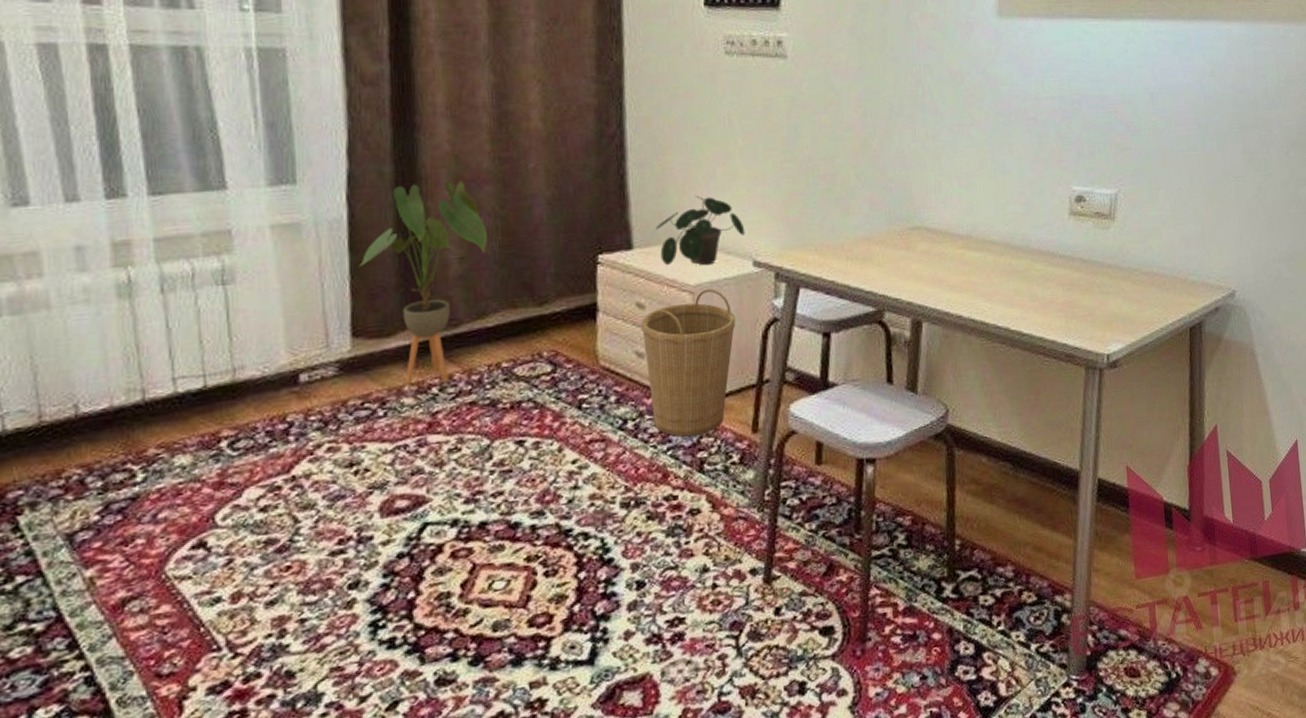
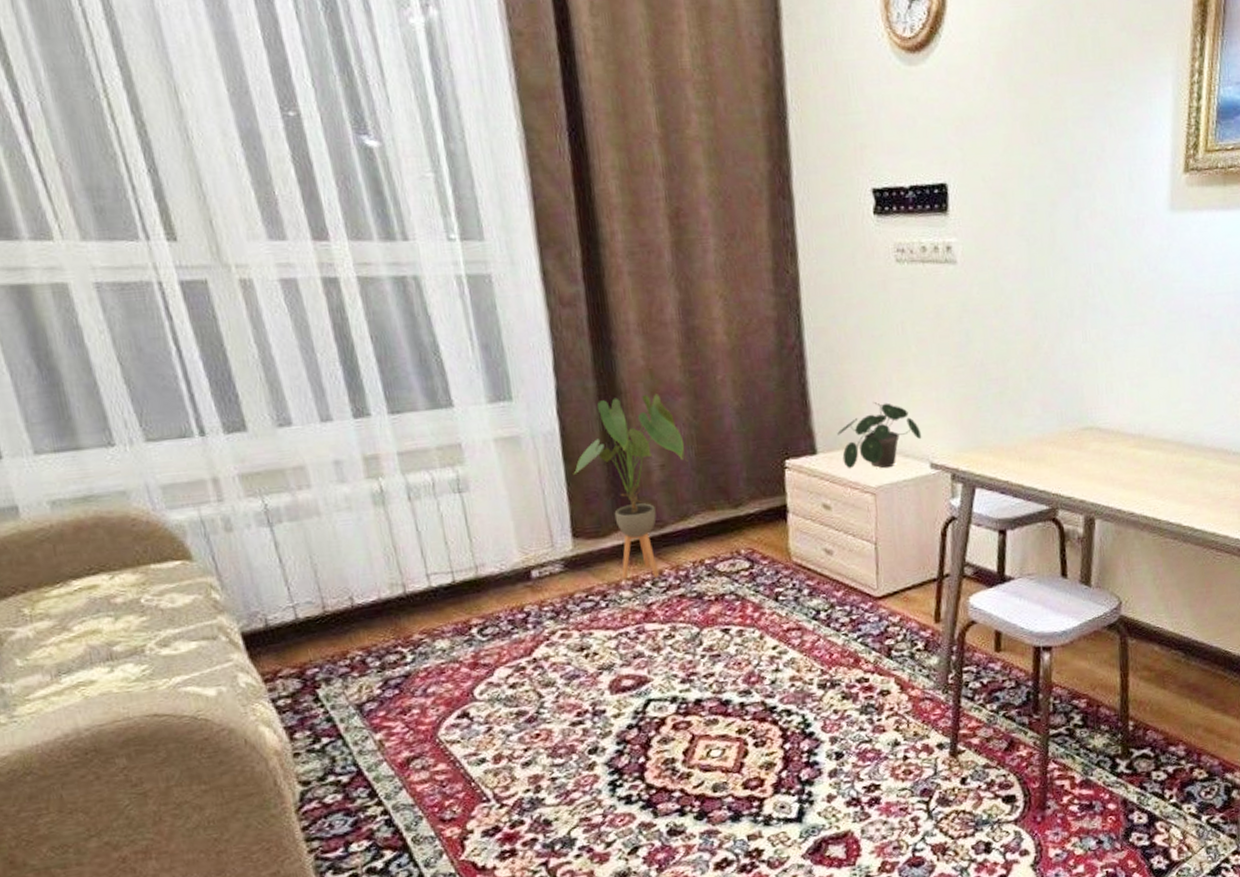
basket: present [641,288,736,437] -> none [828,490,916,626]

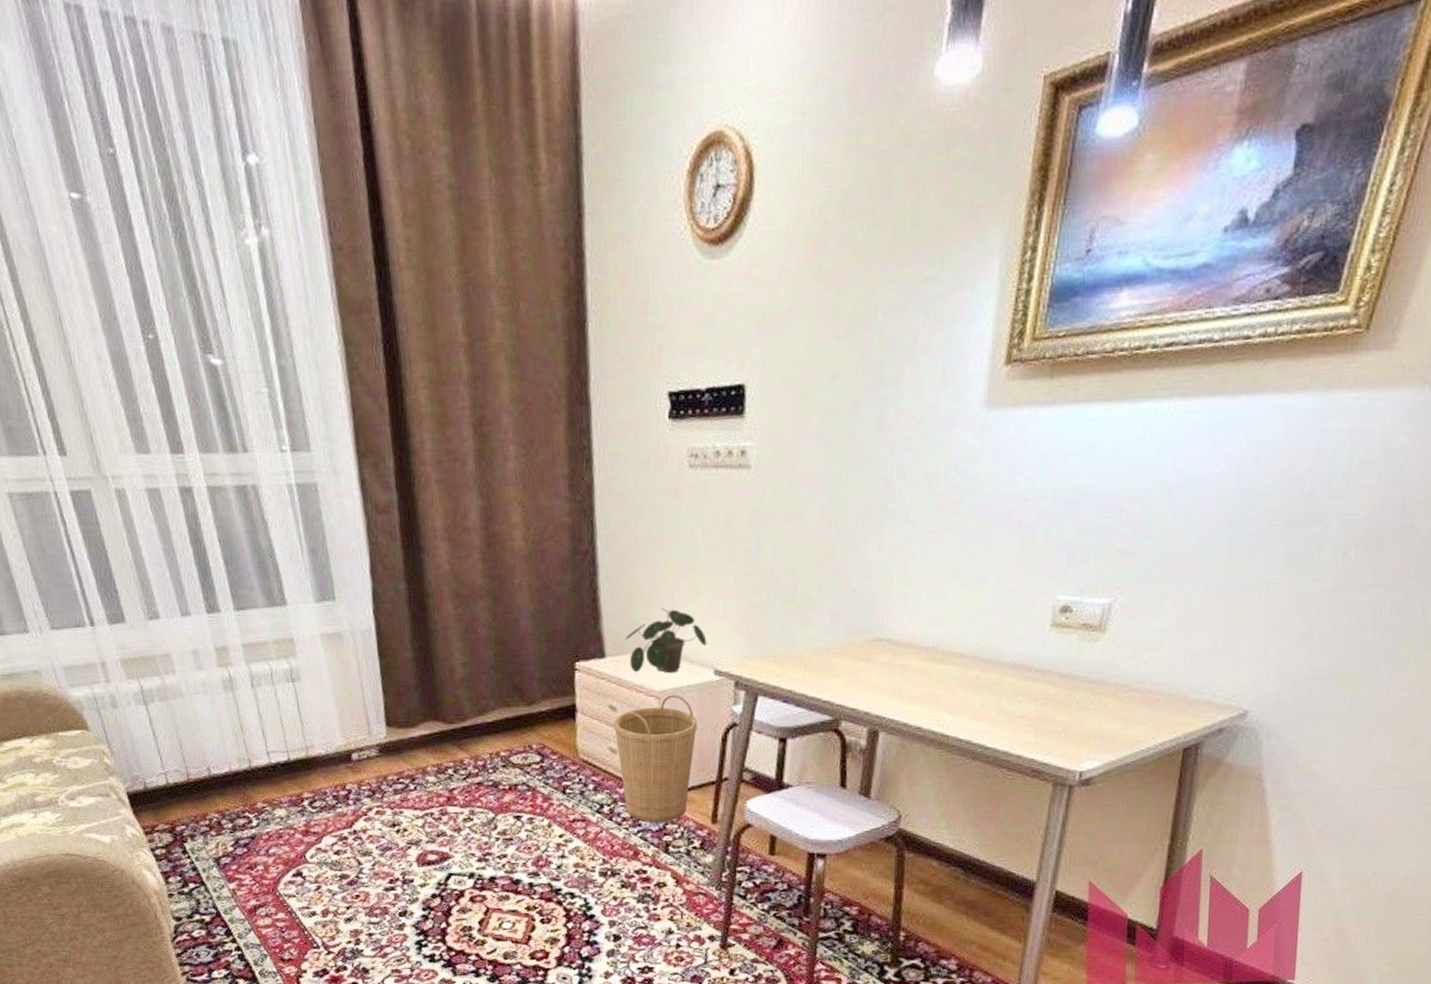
house plant: present [573,394,688,580] -> none [387,596,487,766]
basket: none [828,490,916,626] -> present [613,694,698,823]

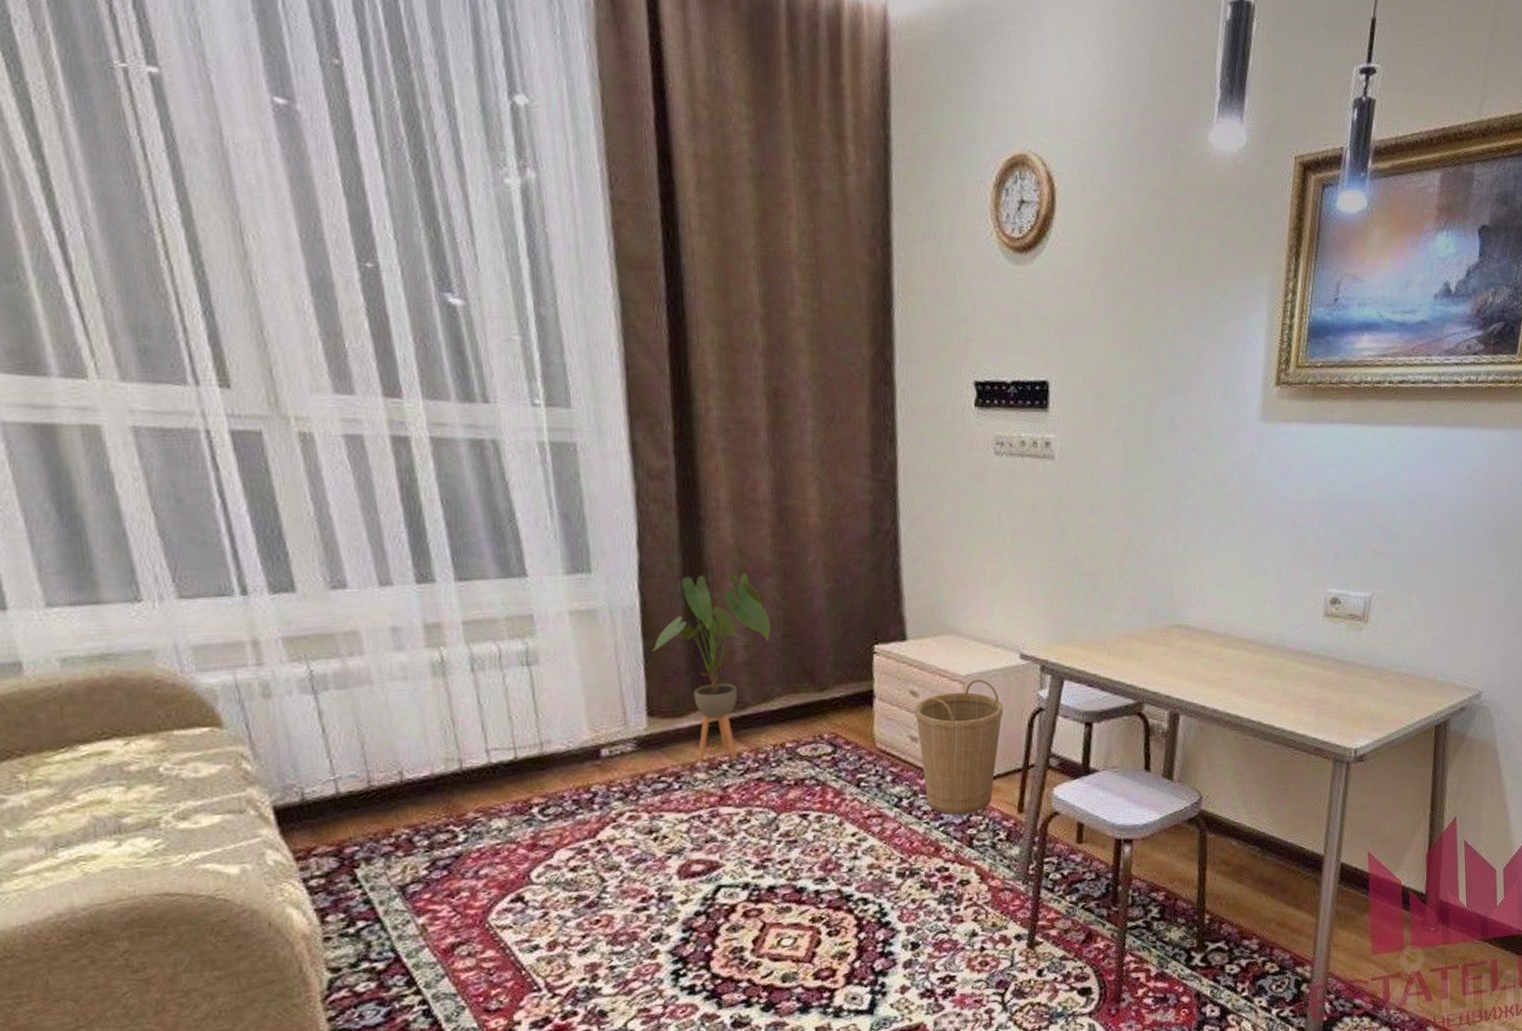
house plant: none [387,596,487,766] -> present [652,573,774,761]
potted plant: present [625,608,707,673] -> none [928,591,1013,657]

